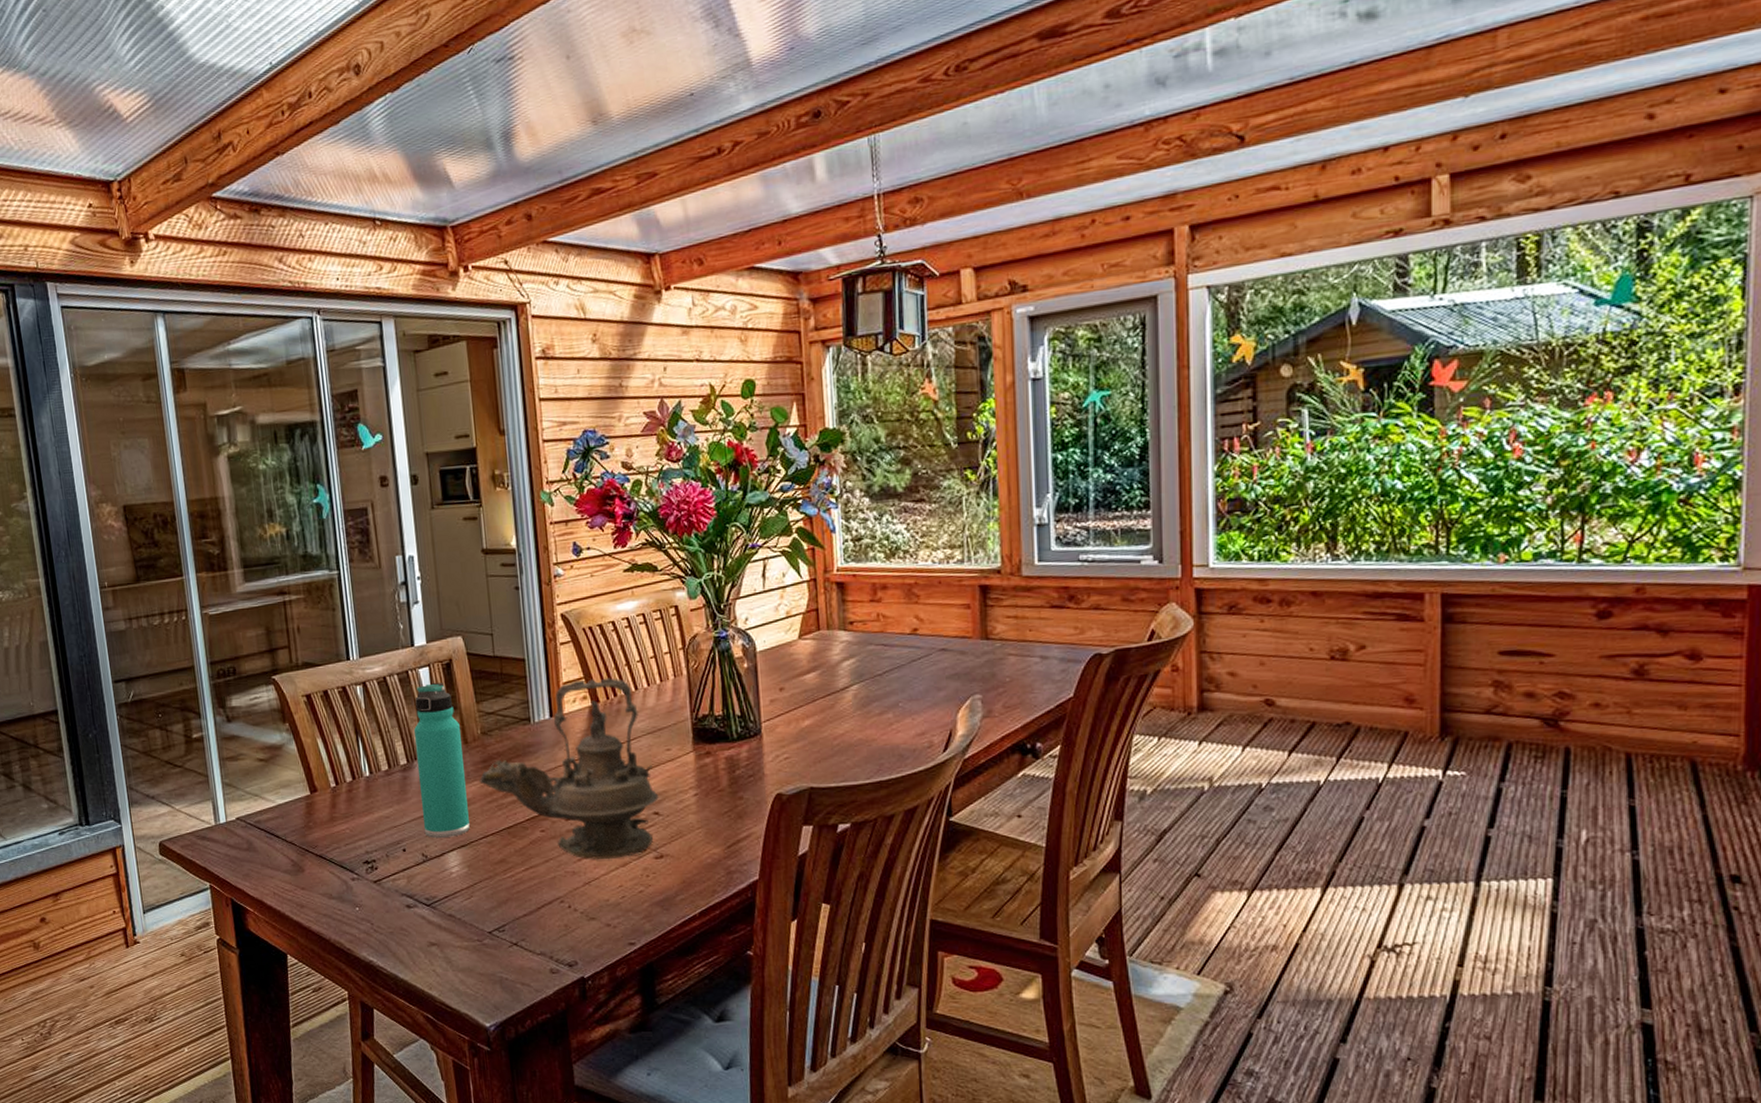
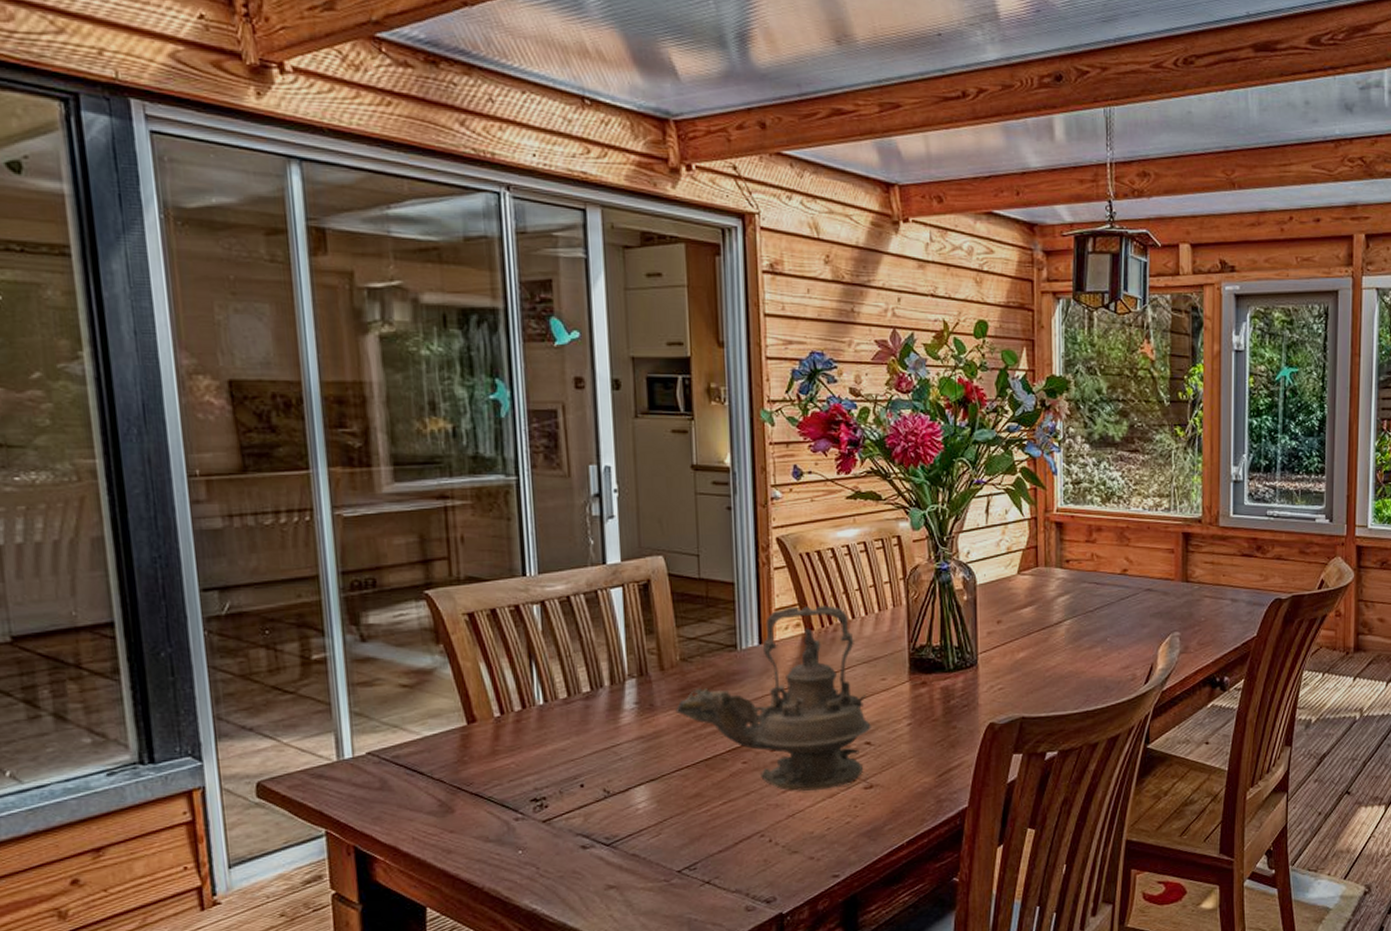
thermos bottle: present [414,683,470,838] -> none [600,605,662,772]

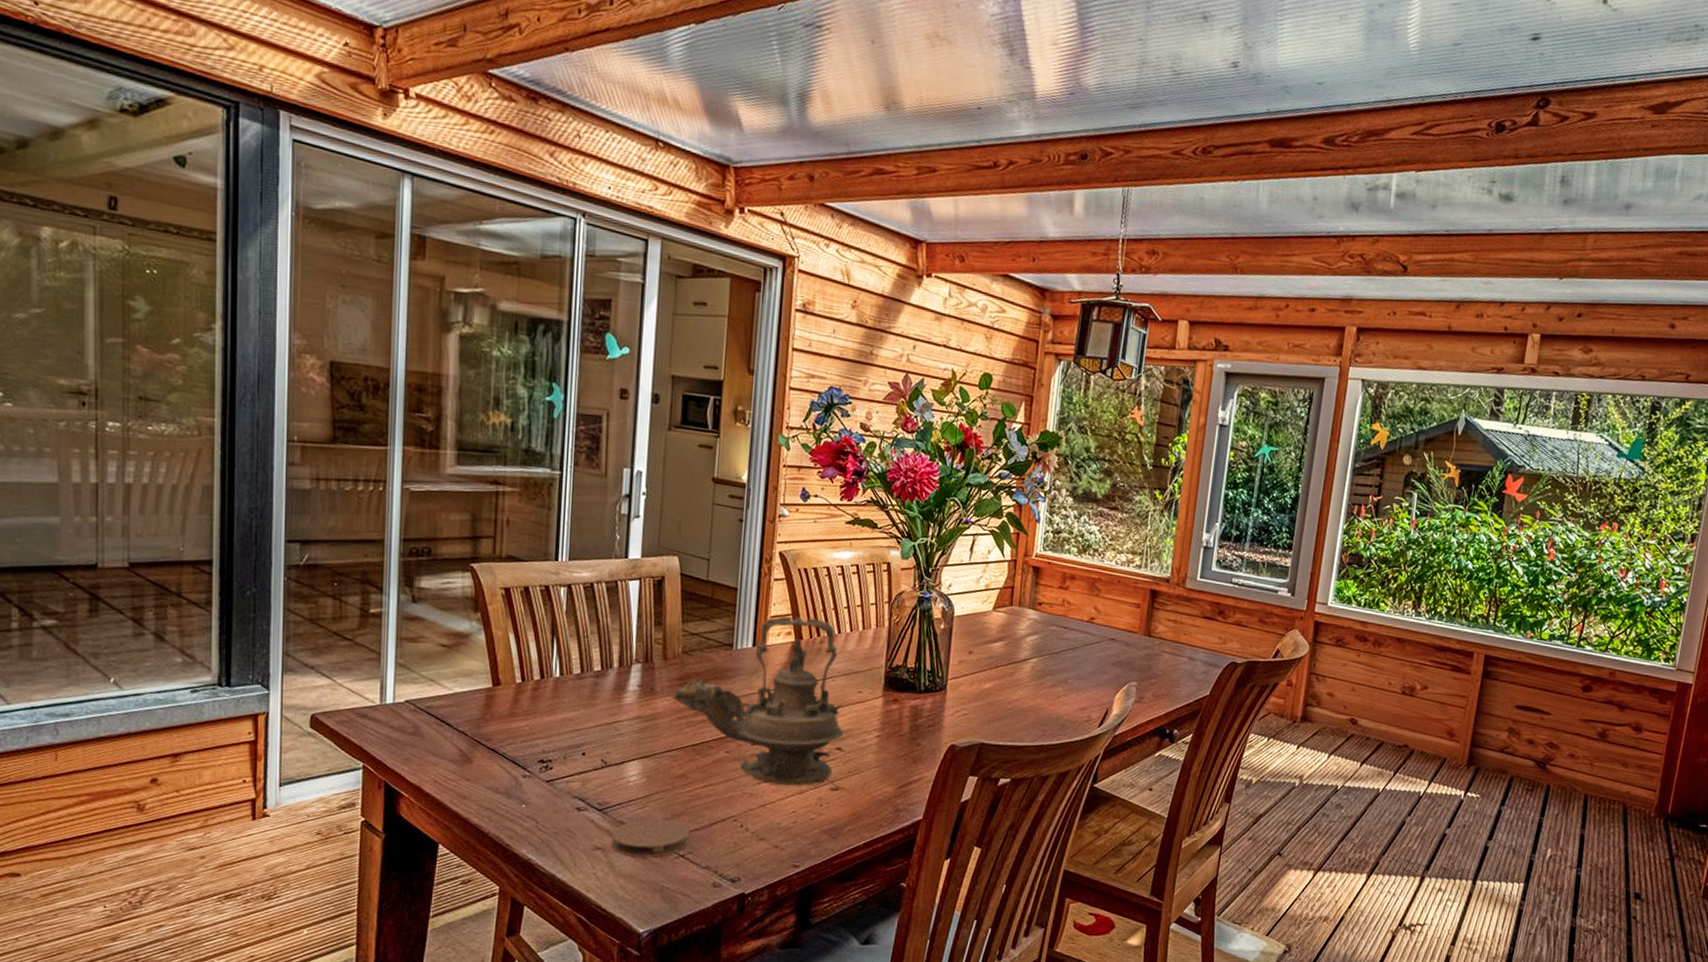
coaster: none [625,845,714,890] -> present [612,818,690,857]

